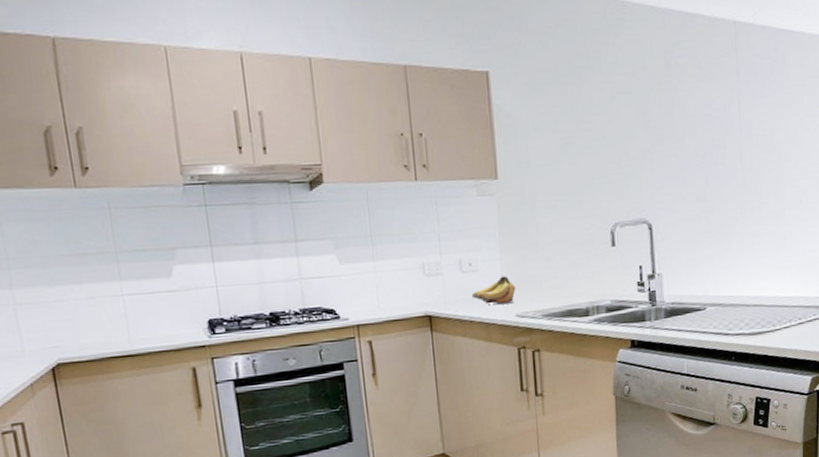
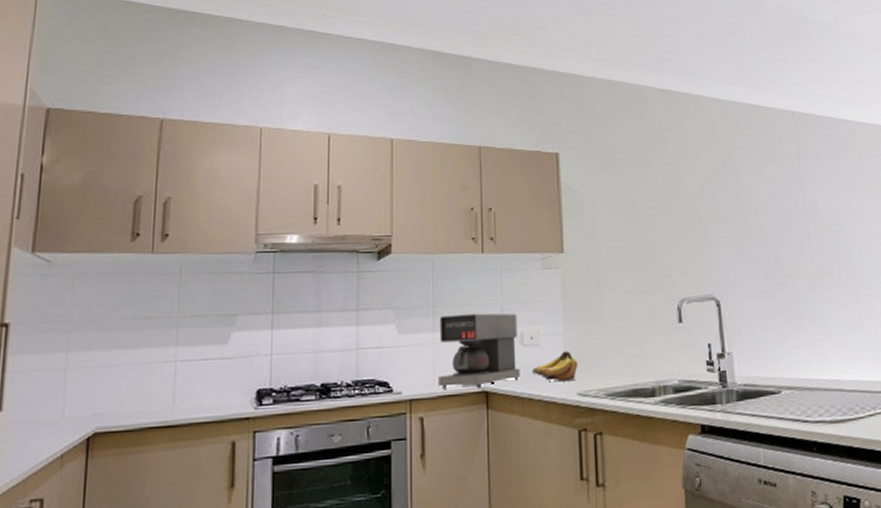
coffee maker: none [378,241,461,314] -> present [438,313,520,389]

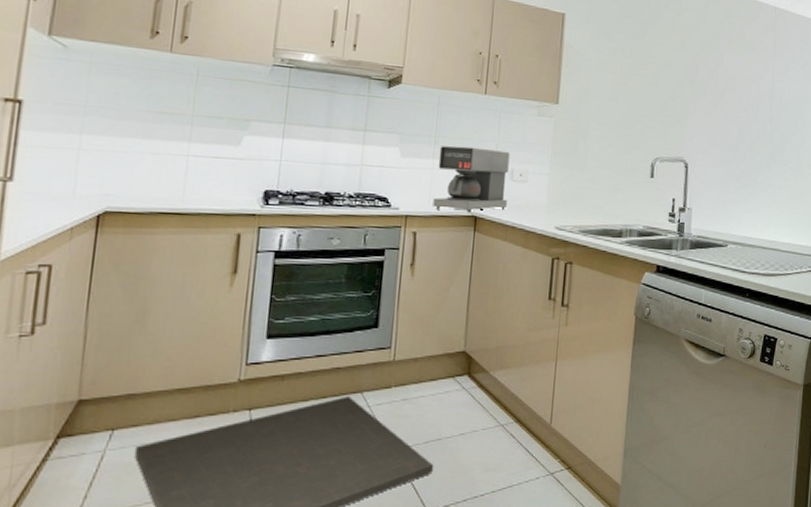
fruit: present [531,351,578,382] -> none [517,189,559,216]

